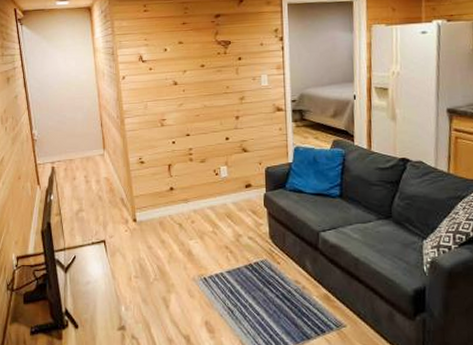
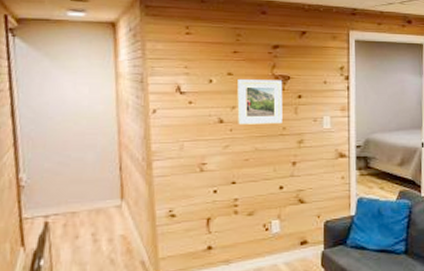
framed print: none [187,45,226,86] -> present [237,80,283,125]

